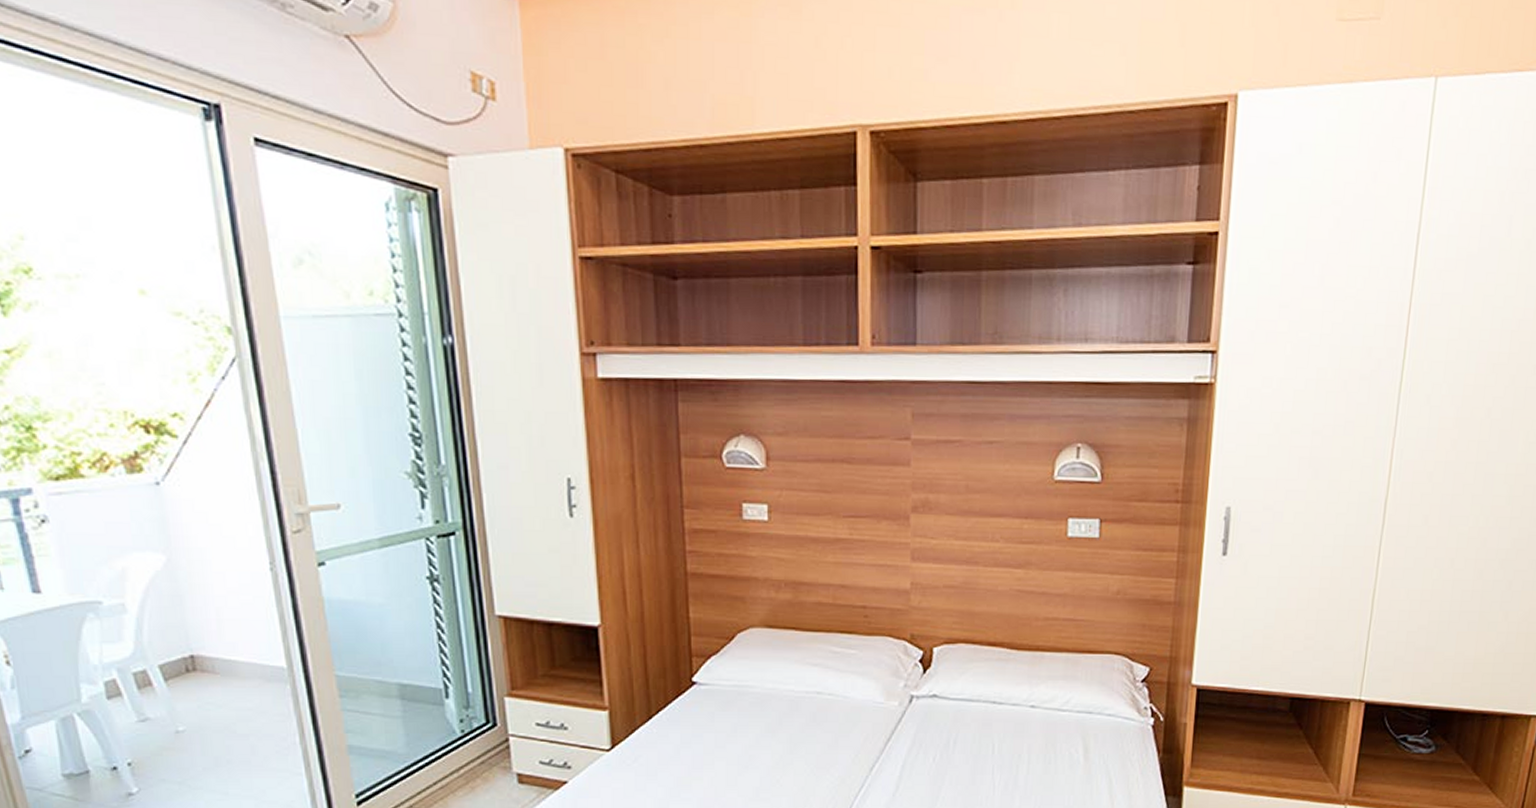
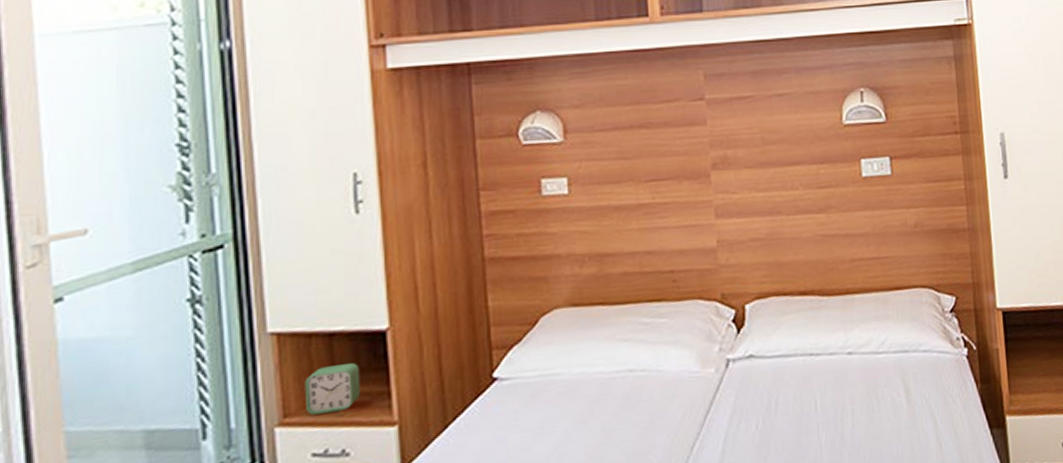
alarm clock: none [528,651,576,691] -> present [304,363,361,415]

